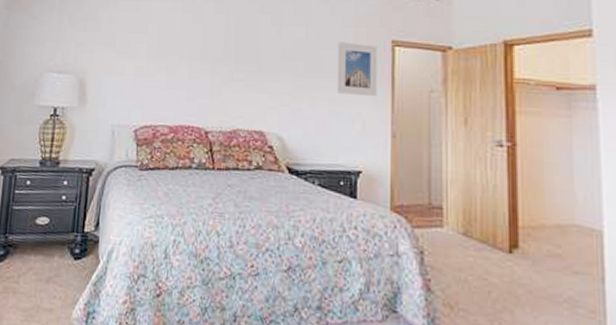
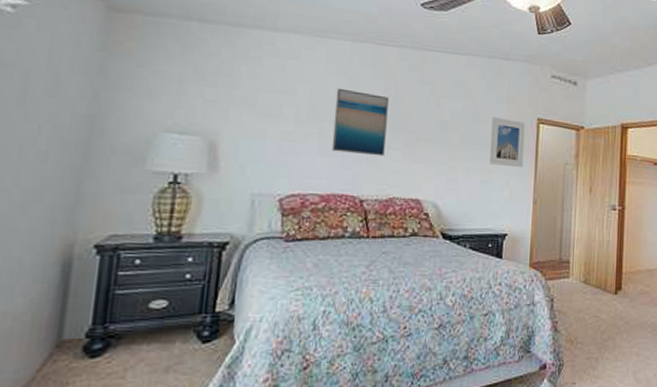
wall art: none [178,24,230,88] -> present [331,88,389,157]

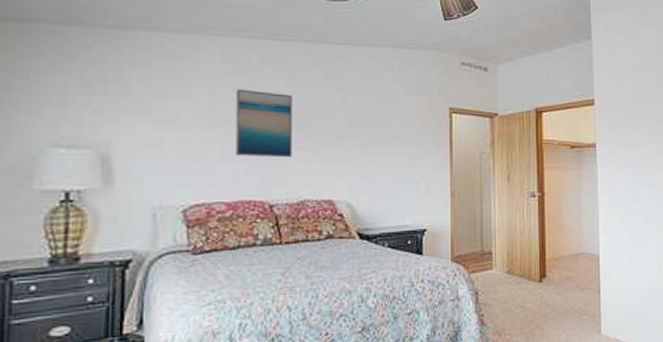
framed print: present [489,117,525,168] -> none [403,109,438,160]

